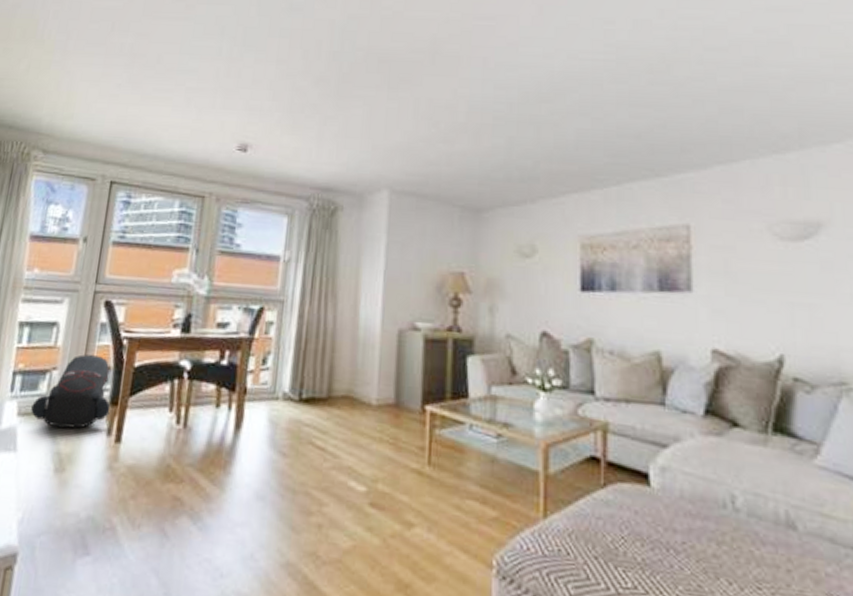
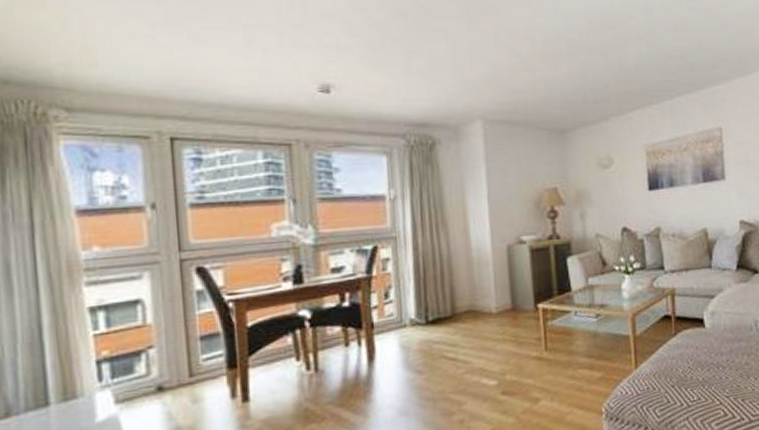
backpack: present [31,354,111,429] -> none [131,324,230,405]

